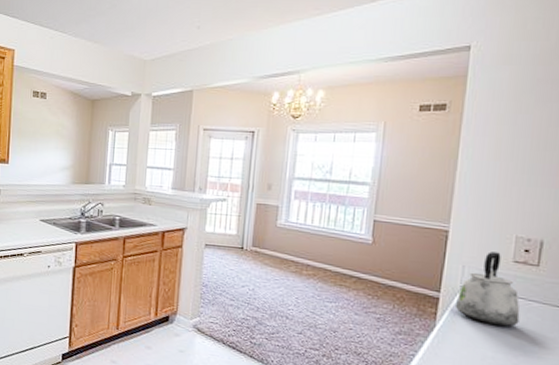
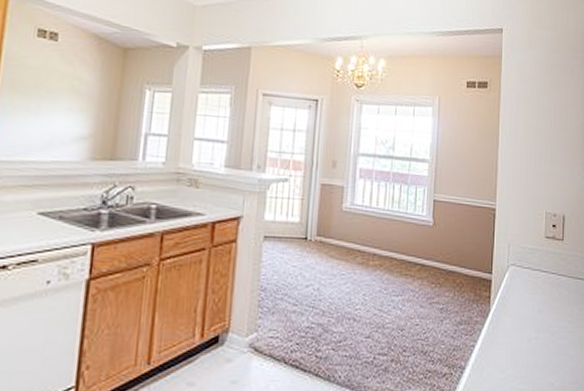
kettle: present [456,252,520,327] -> none [505,228,553,304]

